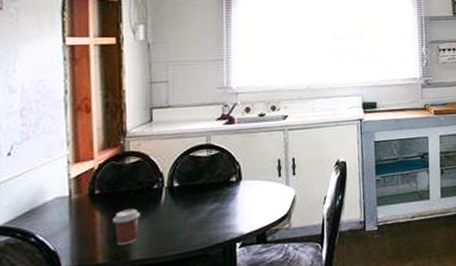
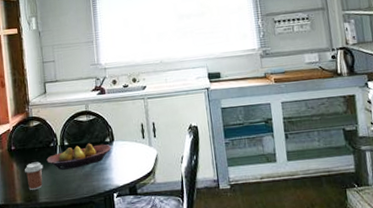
fruit bowl: none [146,183,238,218] -> present [46,143,112,170]

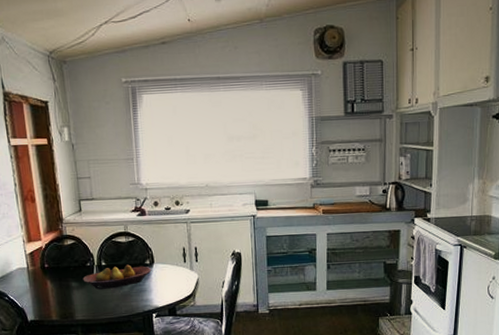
coffee cup: present [25,162,44,191] -> none [60,280,80,309]

